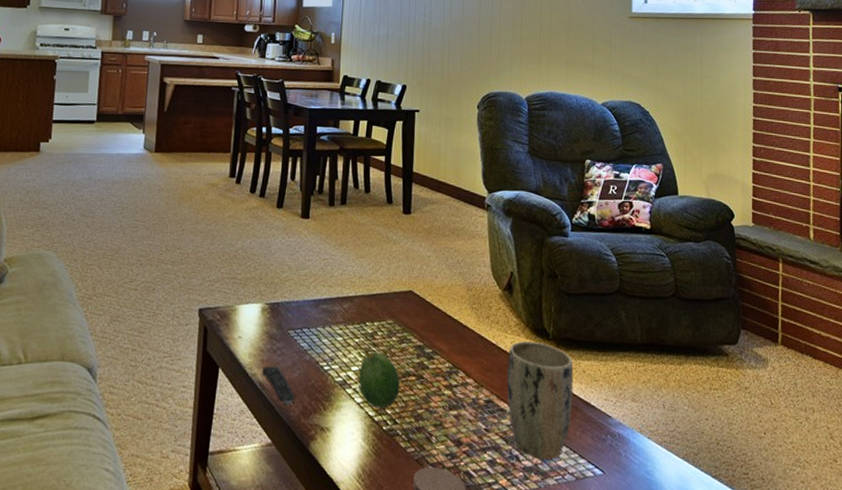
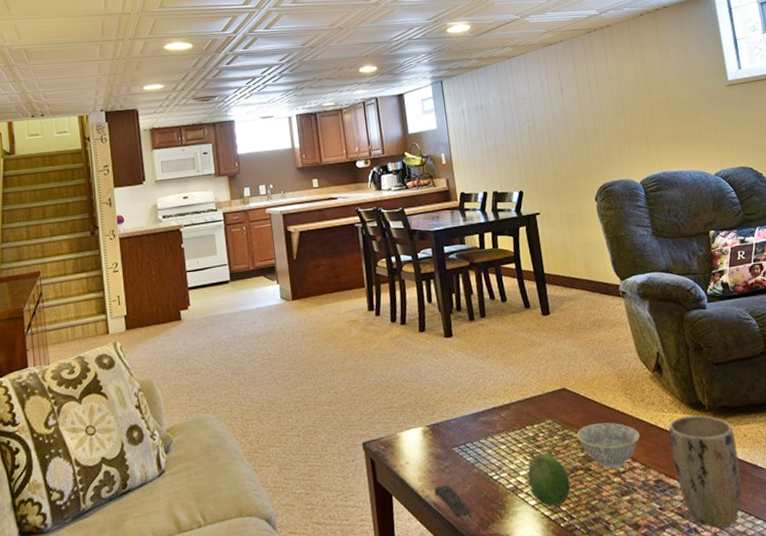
bowl: none [415,332,479,381] -> present [576,422,640,469]

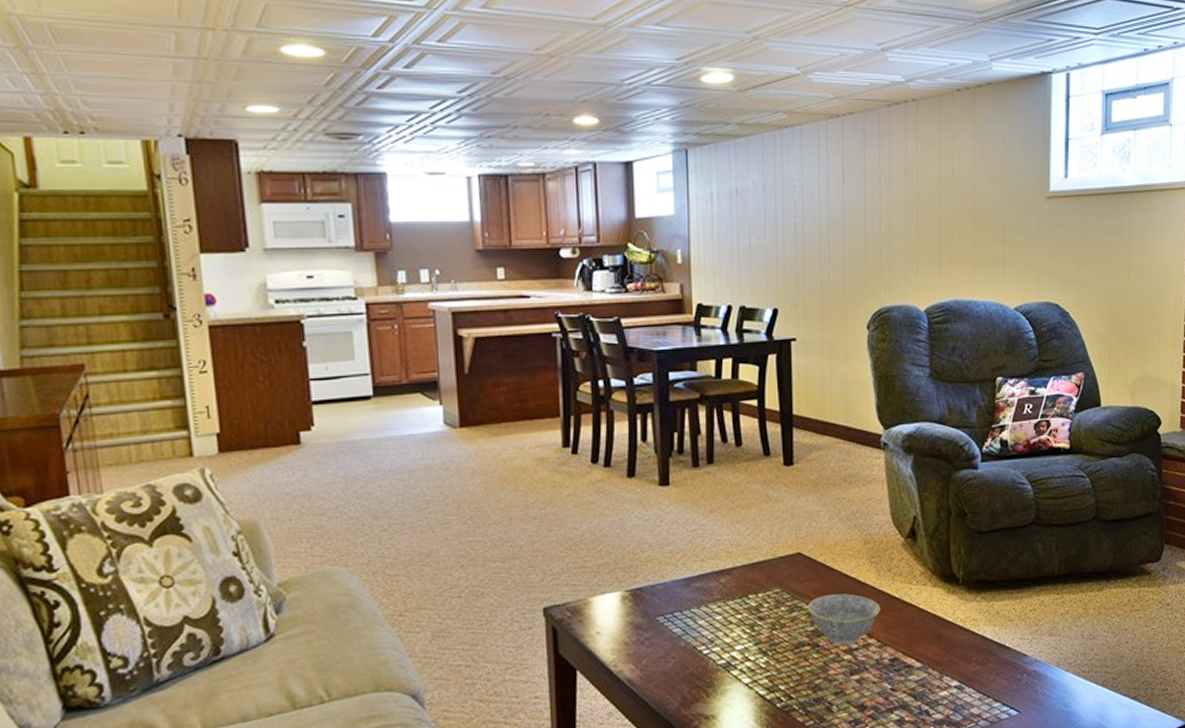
remote control: present [434,484,471,521] -> none [630,658,672,700]
fruit: present [527,453,571,507] -> none [744,626,794,686]
plant pot: present [668,415,742,528] -> none [913,589,986,710]

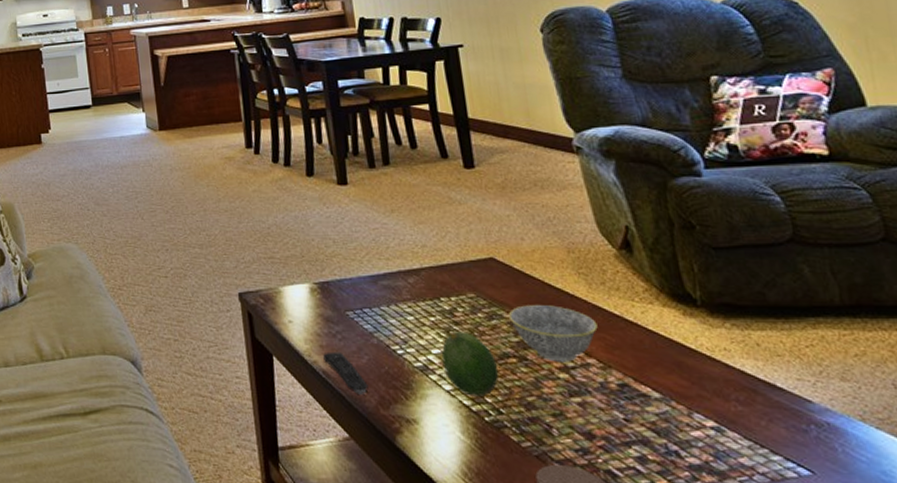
remote control: none [630,658,672,700] -> present [323,351,369,396]
fruit: none [744,626,794,686] -> present [441,331,500,397]

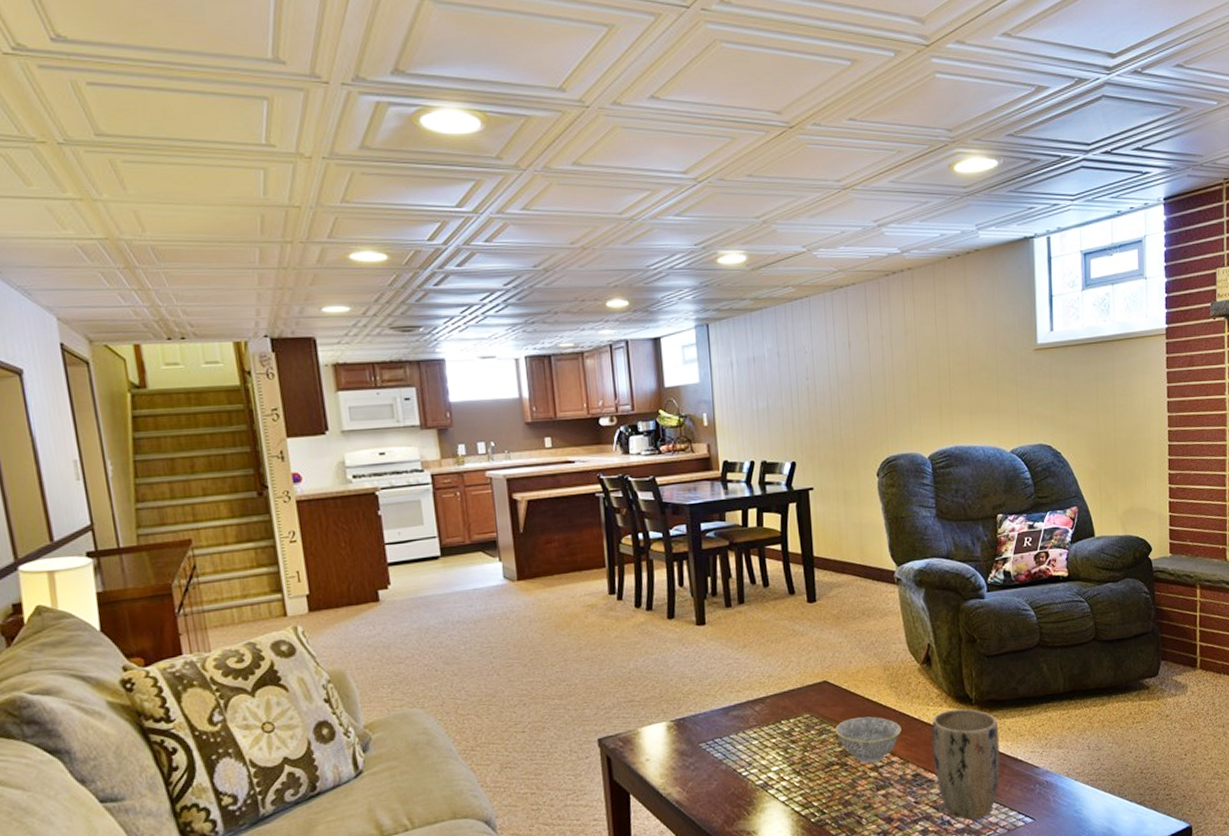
remote control: present [323,351,369,396] -> none [677,781,716,818]
fruit: present [441,331,500,397] -> none [779,748,825,803]
plant pot: none [640,309,750,456] -> present [932,708,1000,820]

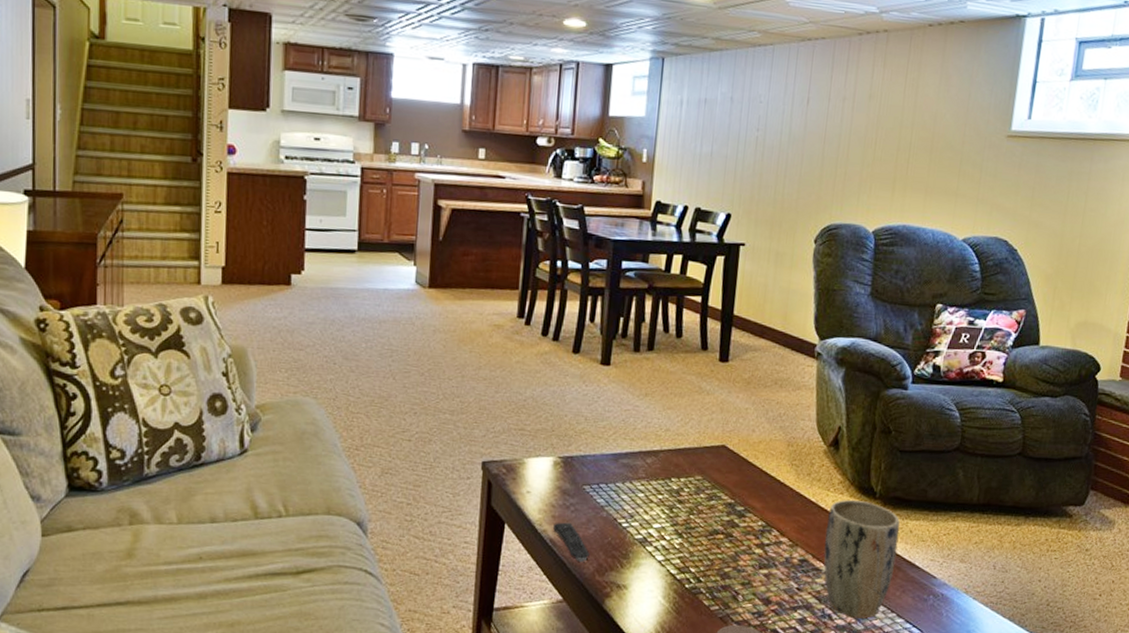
remote control: none [677,781,716,818] -> present [553,522,590,563]
bowl: present [835,716,902,764] -> none [725,489,796,540]

